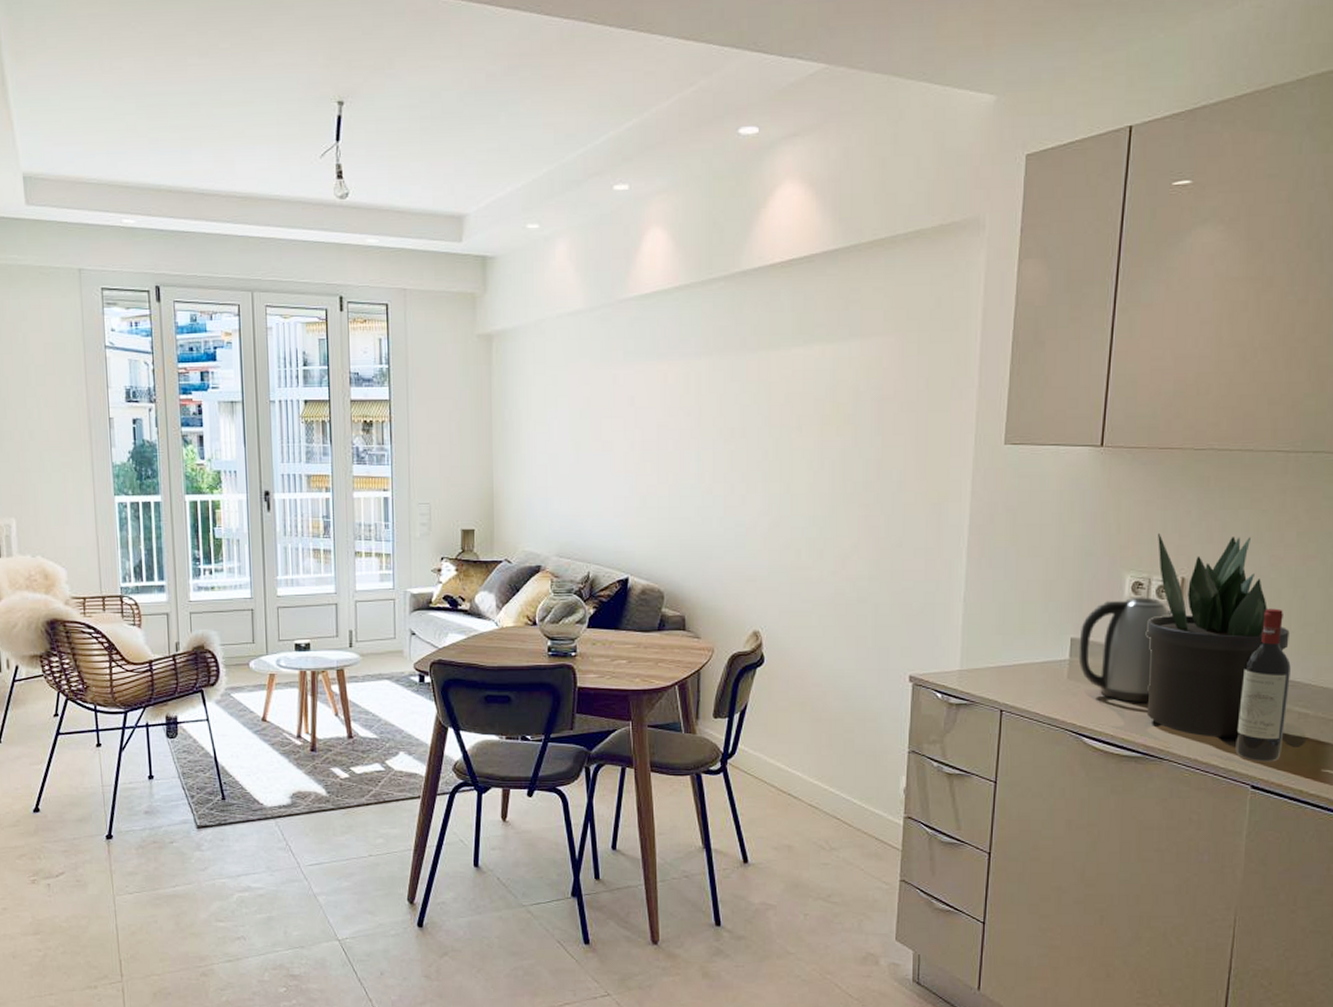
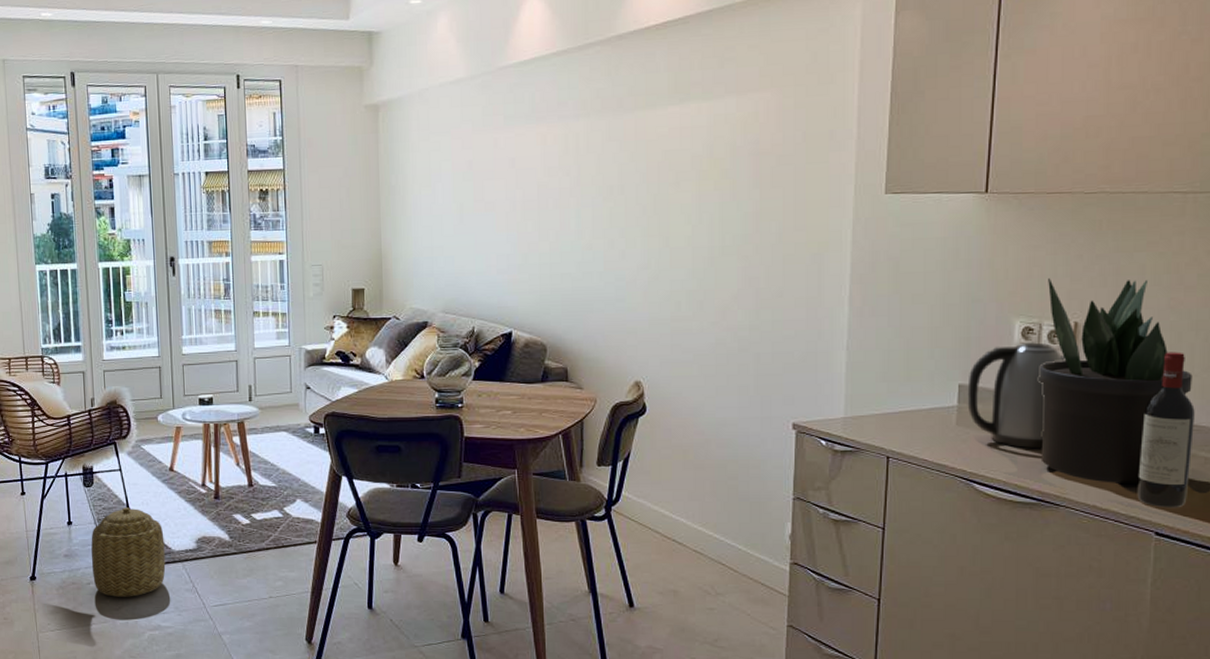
basket: none [174,760,257,857] -> present [91,507,166,597]

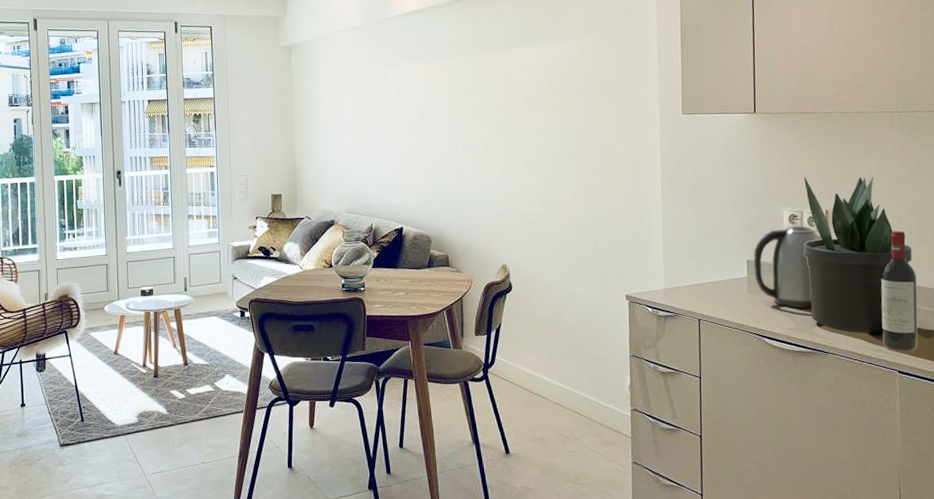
basket: present [91,507,166,597] -> none [42,388,110,470]

